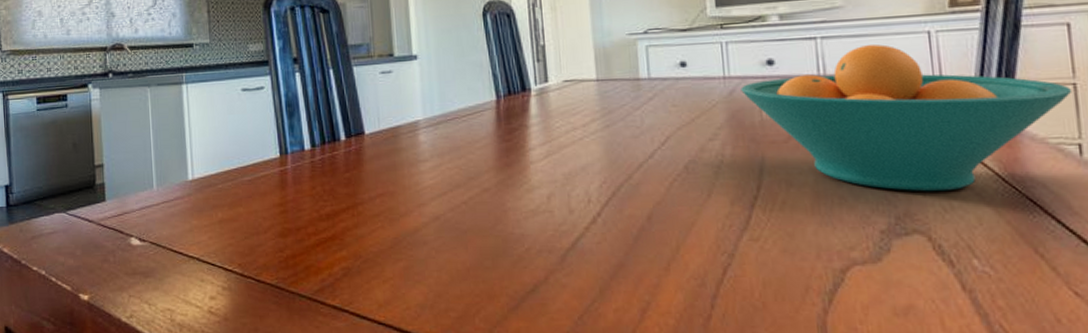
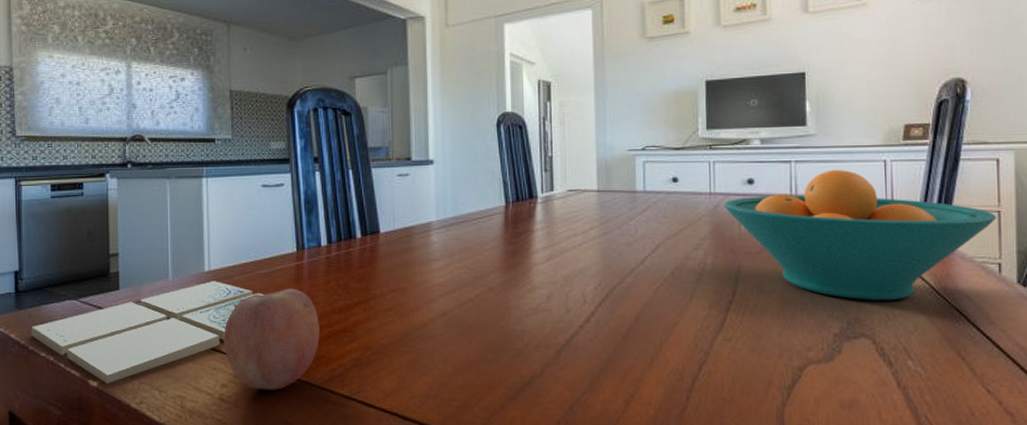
drink coaster: none [23,189,250,298] -> present [31,281,265,384]
fruit: none [210,195,308,302] -> present [224,288,320,390]

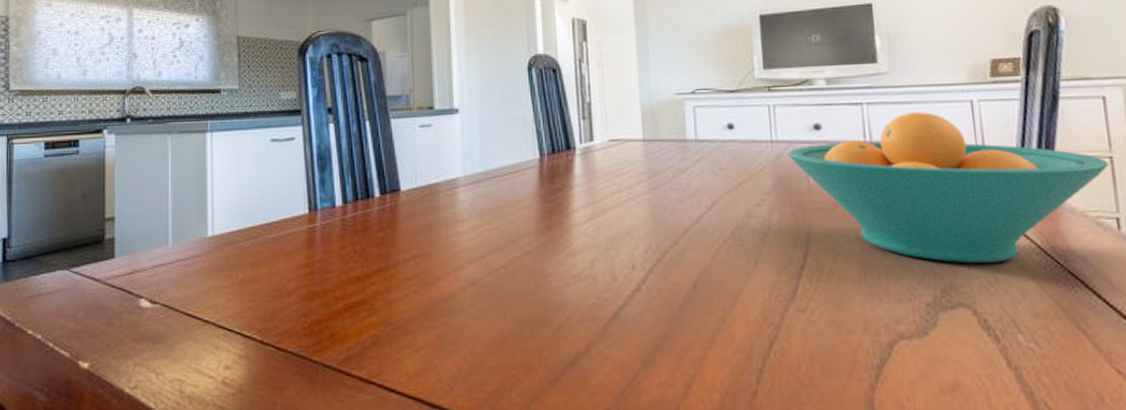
drink coaster: present [31,281,265,384] -> none [18,247,274,366]
fruit: present [224,288,320,390] -> none [228,254,334,372]

